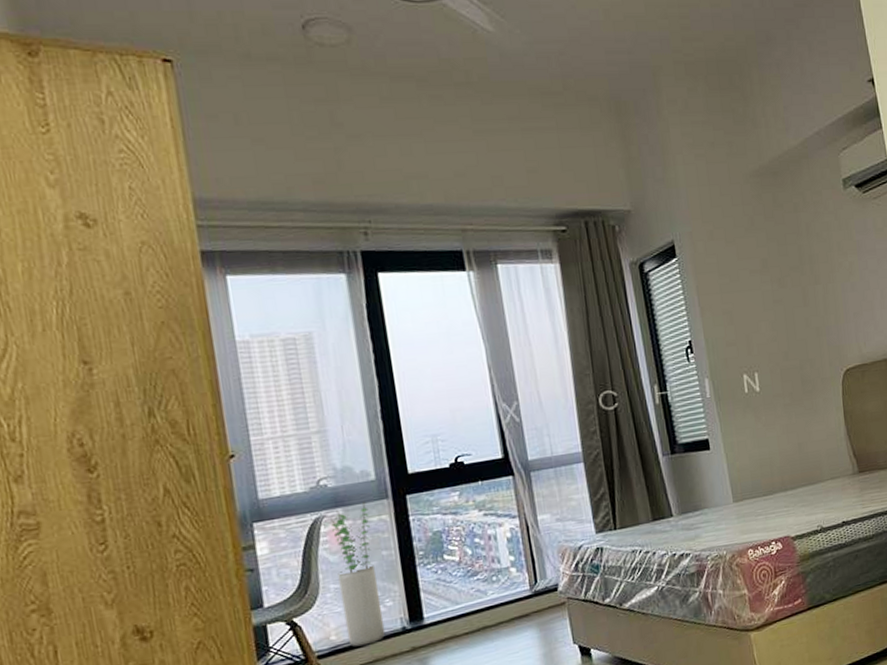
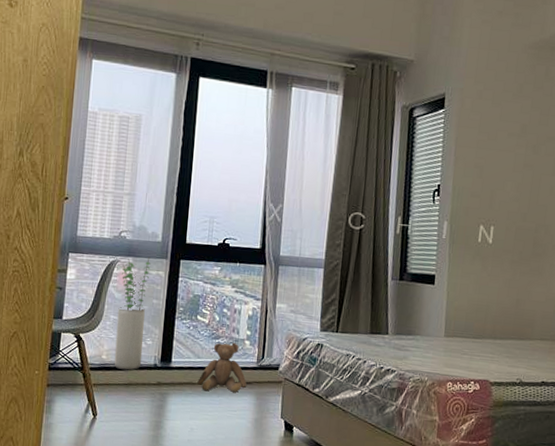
teddy bear: none [462,574,524,641] -> present [197,342,247,392]

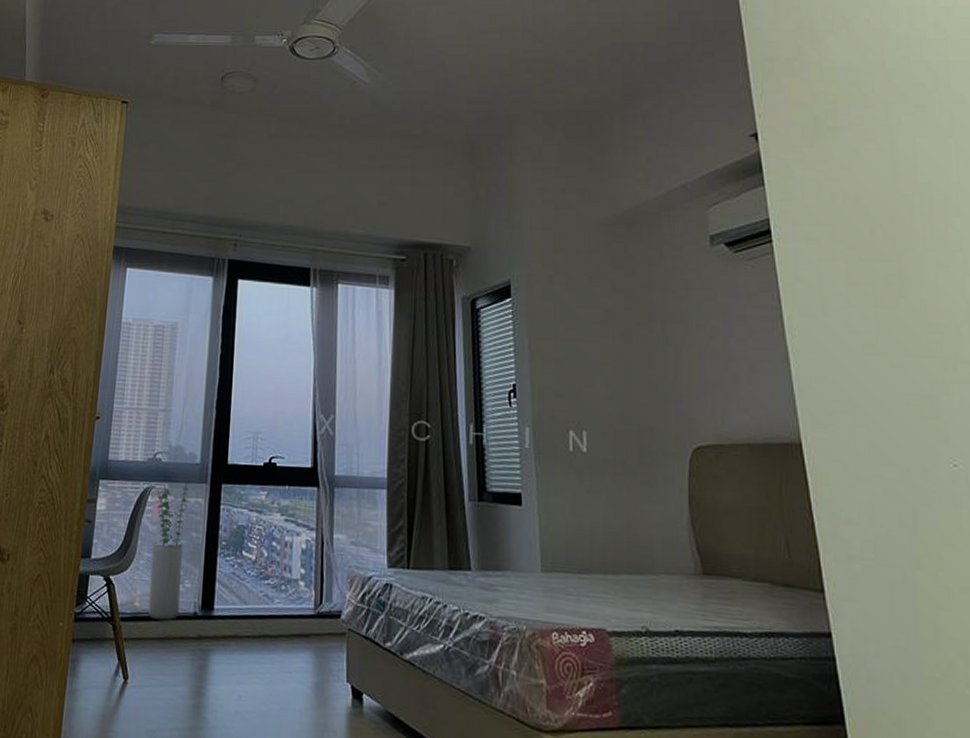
teddy bear: present [197,342,247,392] -> none [244,583,303,648]

